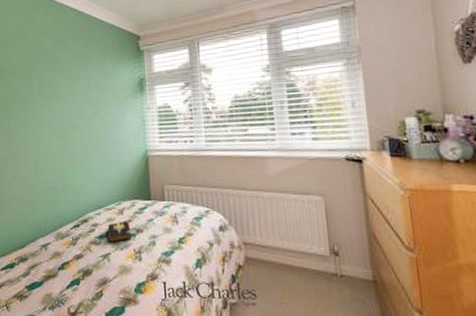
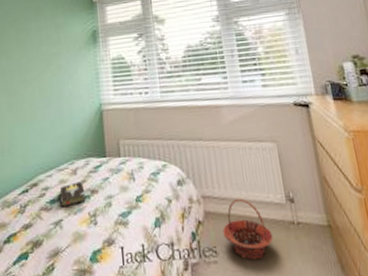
basket: none [262,247,314,306] -> present [222,198,274,260]

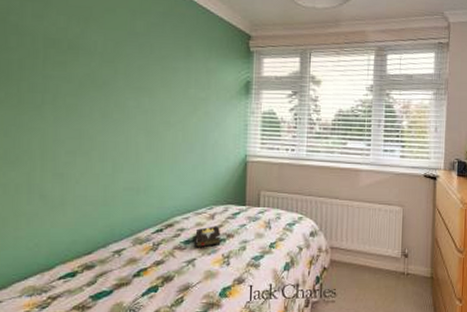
basket: present [222,198,274,260] -> none [343,251,385,301]

